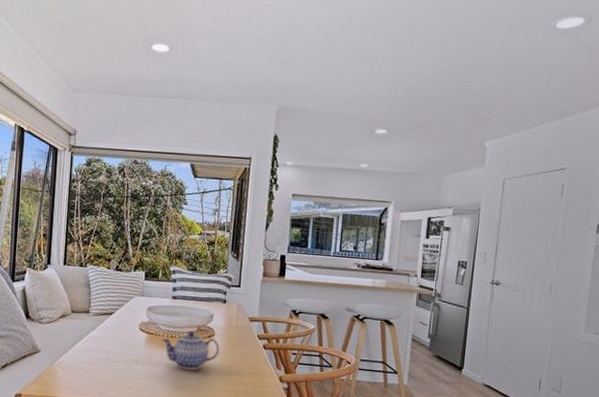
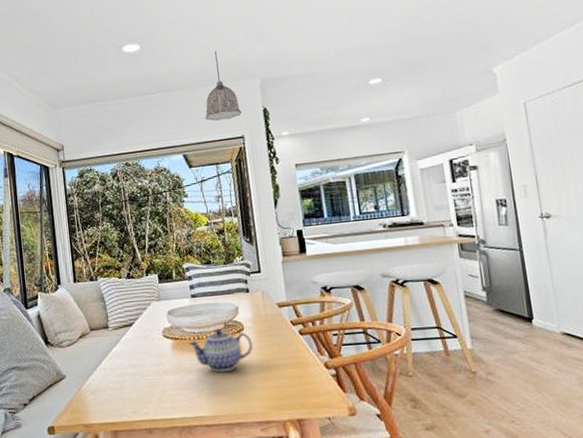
pendant lamp: none [218,68,254,139] -> present [205,50,242,121]

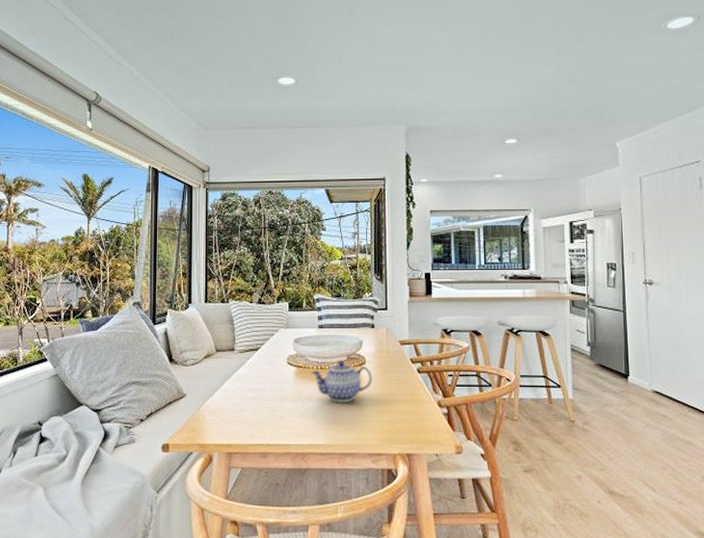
pendant lamp: present [205,50,242,121] -> none [350,93,385,161]

